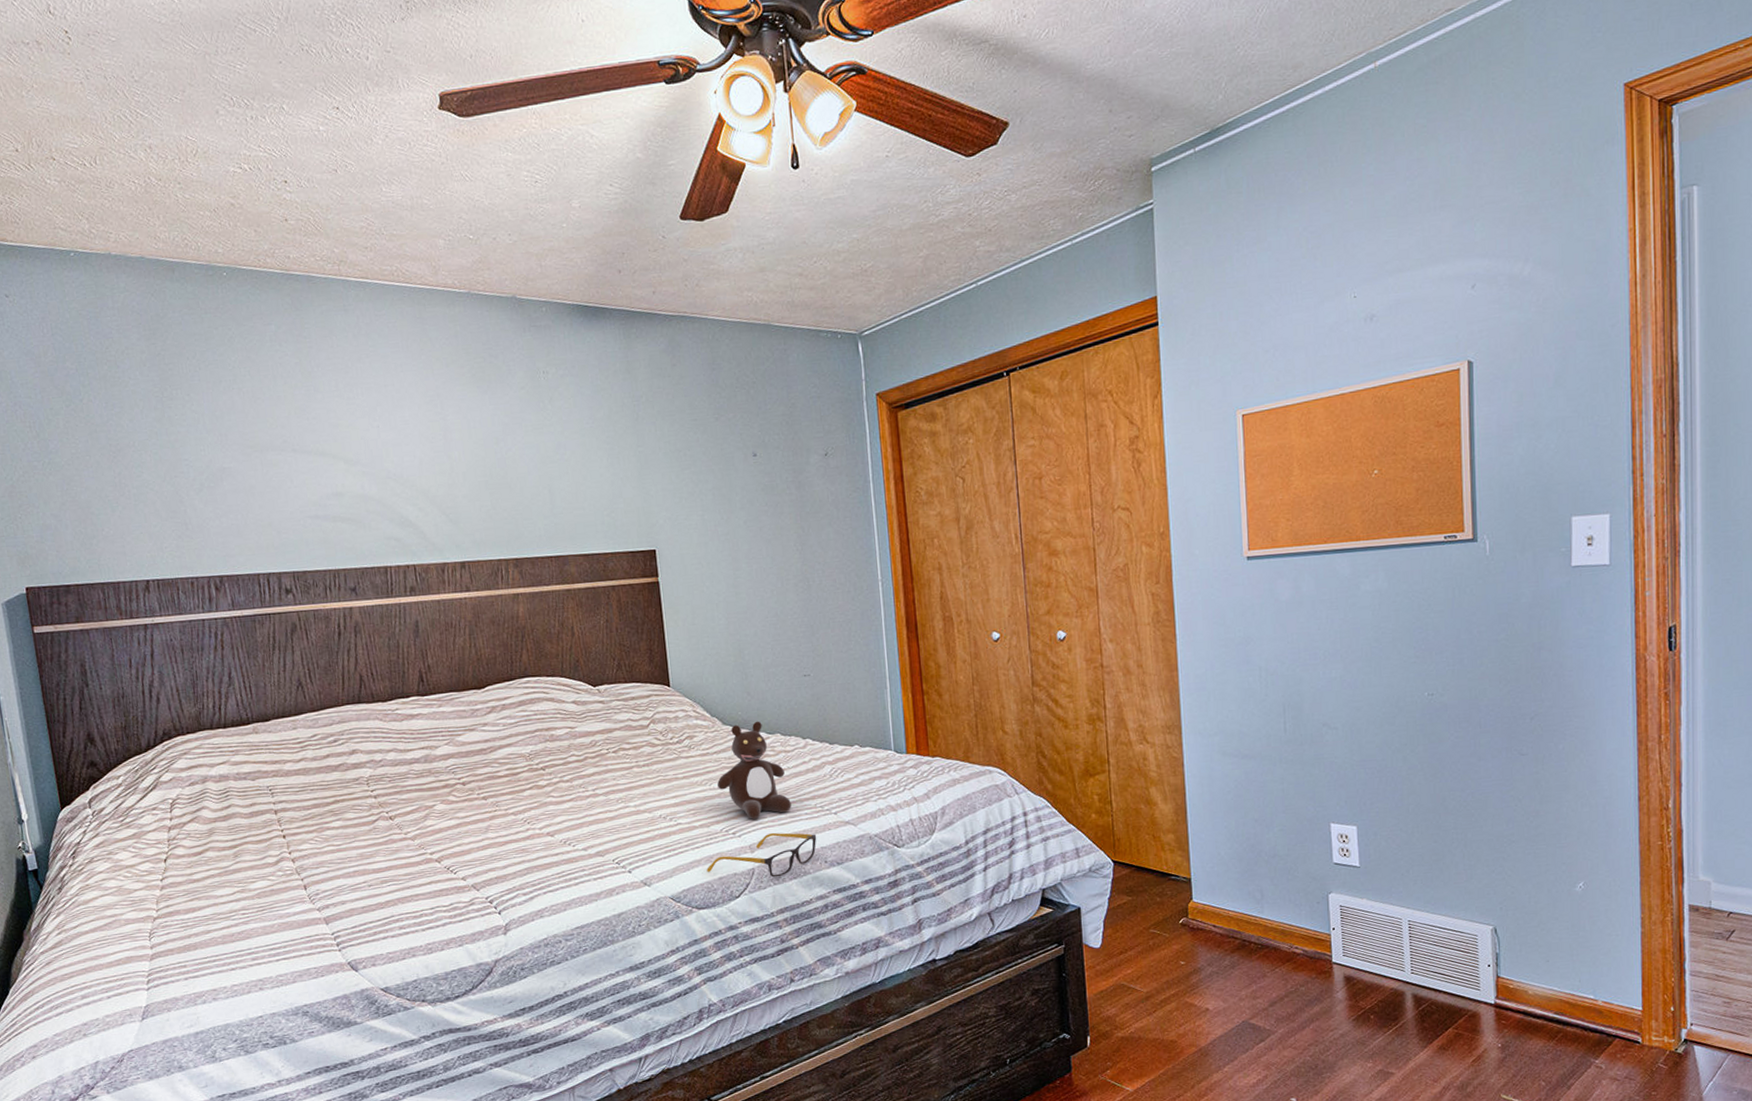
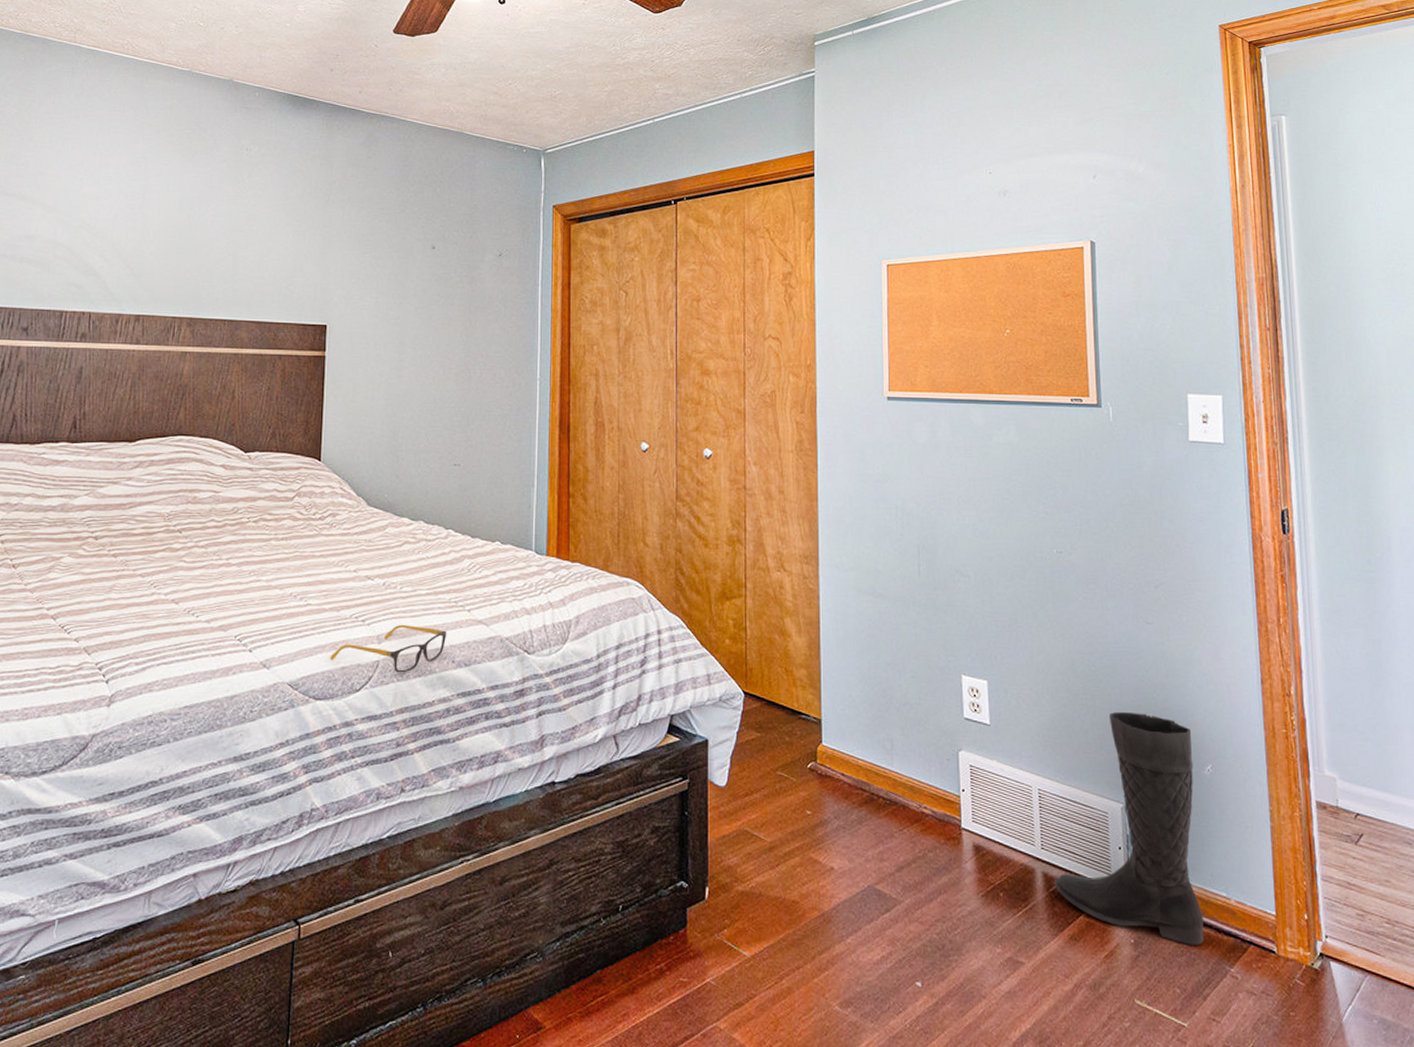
stuffed animal: present [717,721,792,819] -> none [354,505,426,608]
boot: none [1423,840,1570,1044] -> present [1054,711,1204,945]

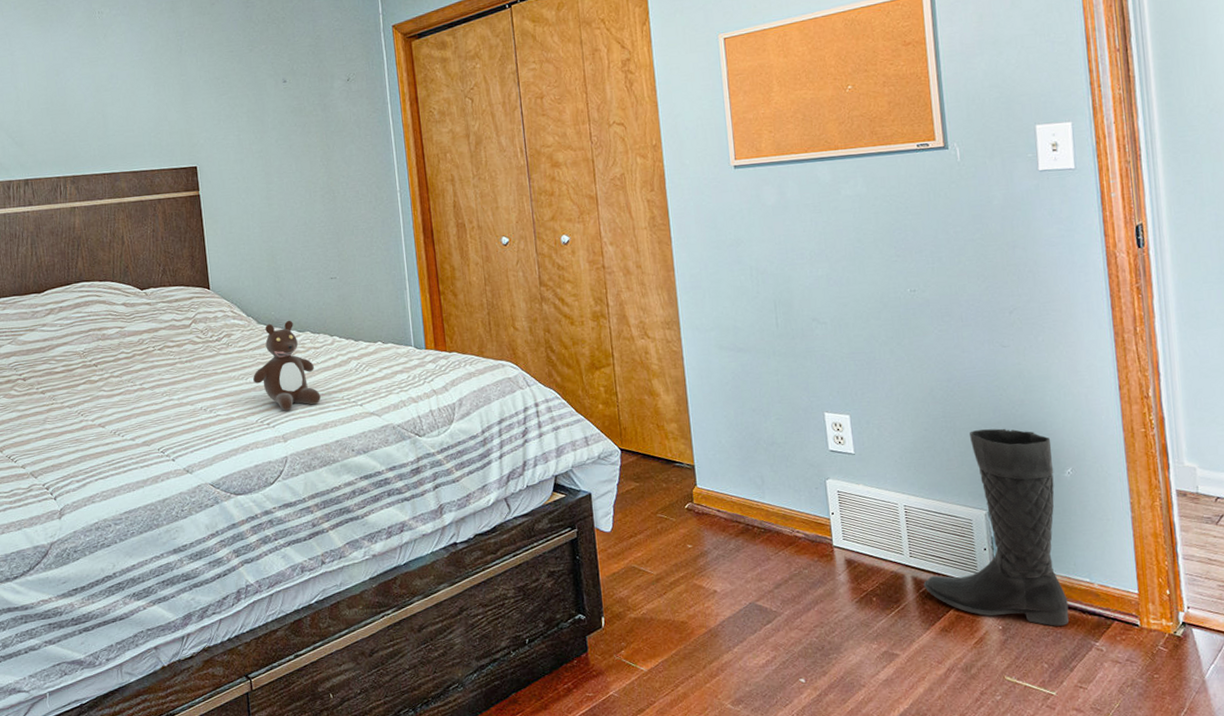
eyeglasses: present [330,624,447,673] -> none [243,423,345,465]
stuffed animal: none [354,505,426,608] -> present [253,320,321,411]

